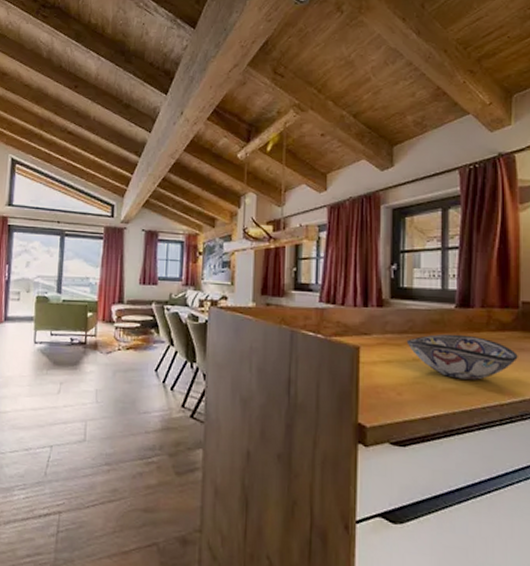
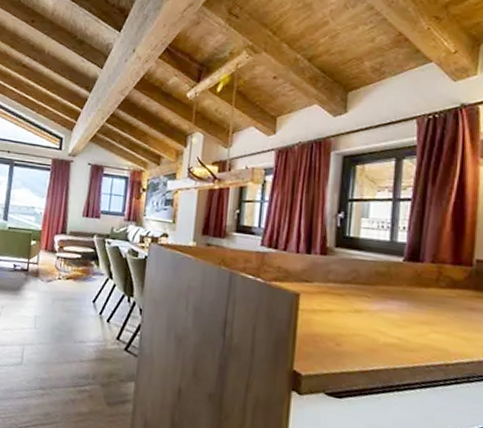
ceramic bowl: present [406,334,518,380] -> none [349,287,468,337]

